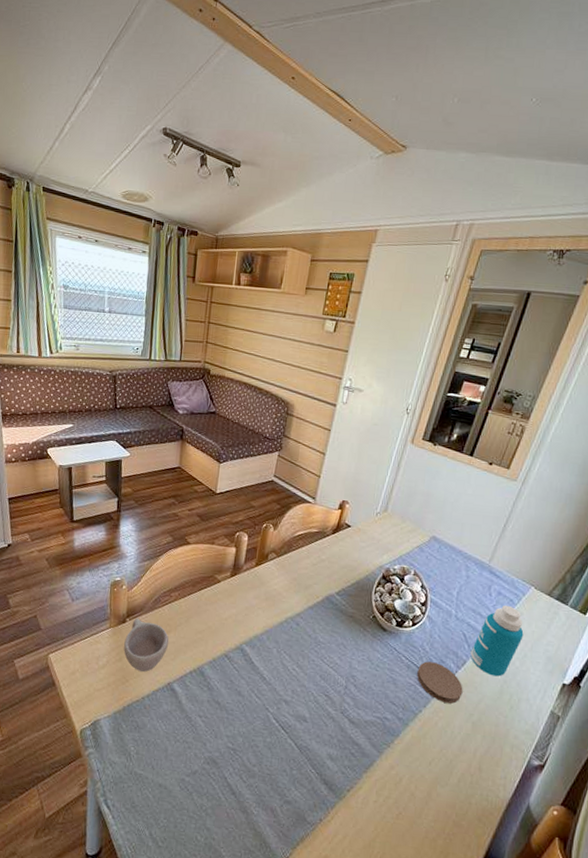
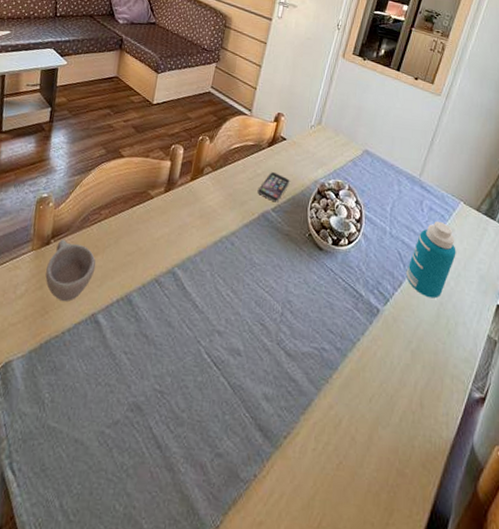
smartphone: none [321,558,355,587] -> present [257,172,290,203]
coaster: present [417,661,463,704] -> none [354,283,401,330]

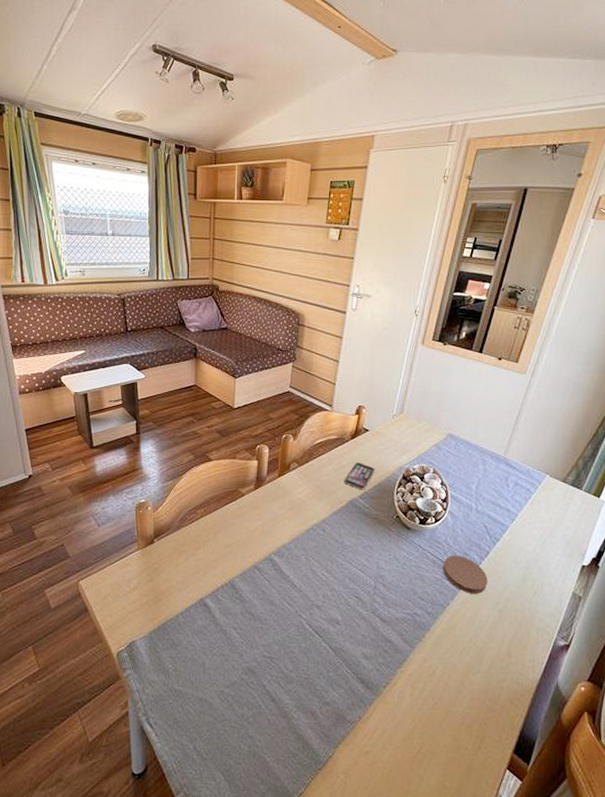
cup: present [45,239,97,301] -> none [154,538,199,590]
coaster: none [354,283,401,330] -> present [443,555,488,594]
bottle: present [406,220,456,299] -> none [492,494,542,564]

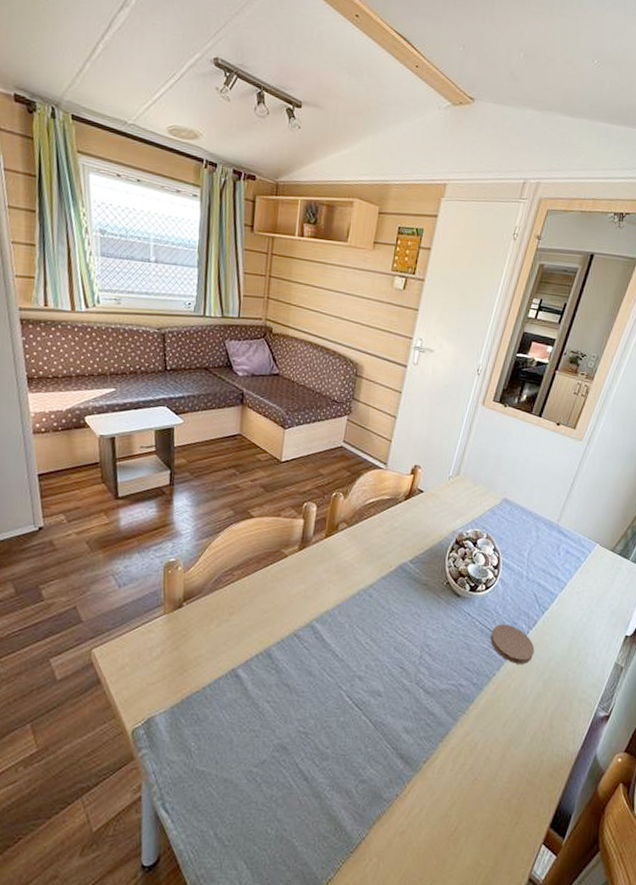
smartphone: present [344,462,375,490] -> none [394,525,428,554]

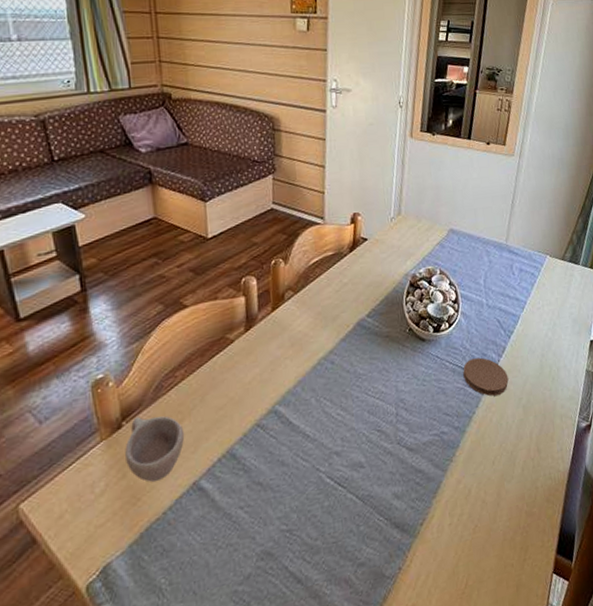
cup: none [181,601,233,659] -> present [125,416,185,482]

